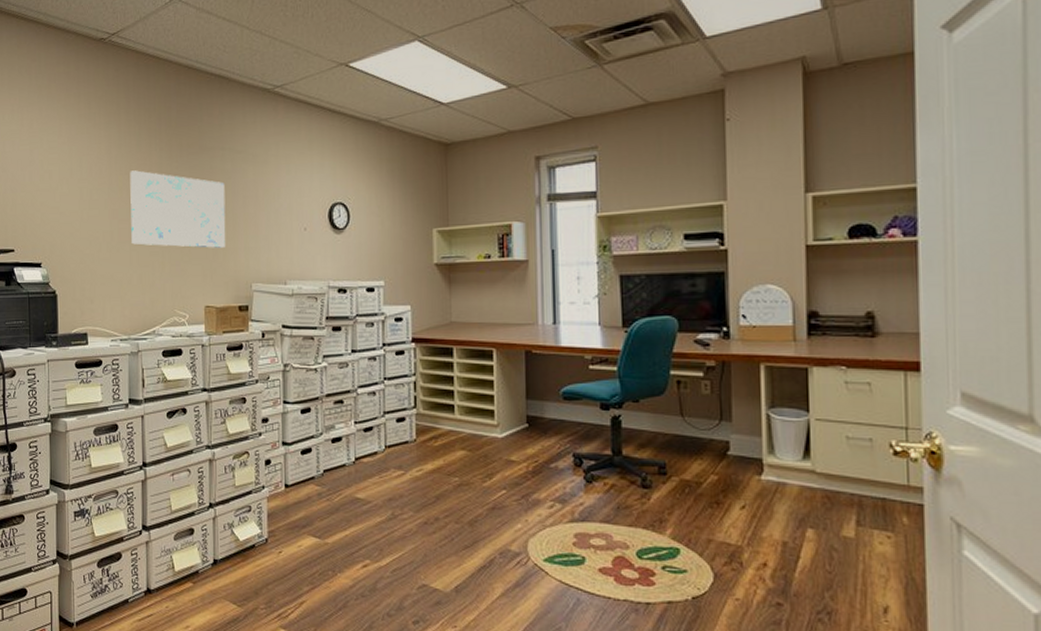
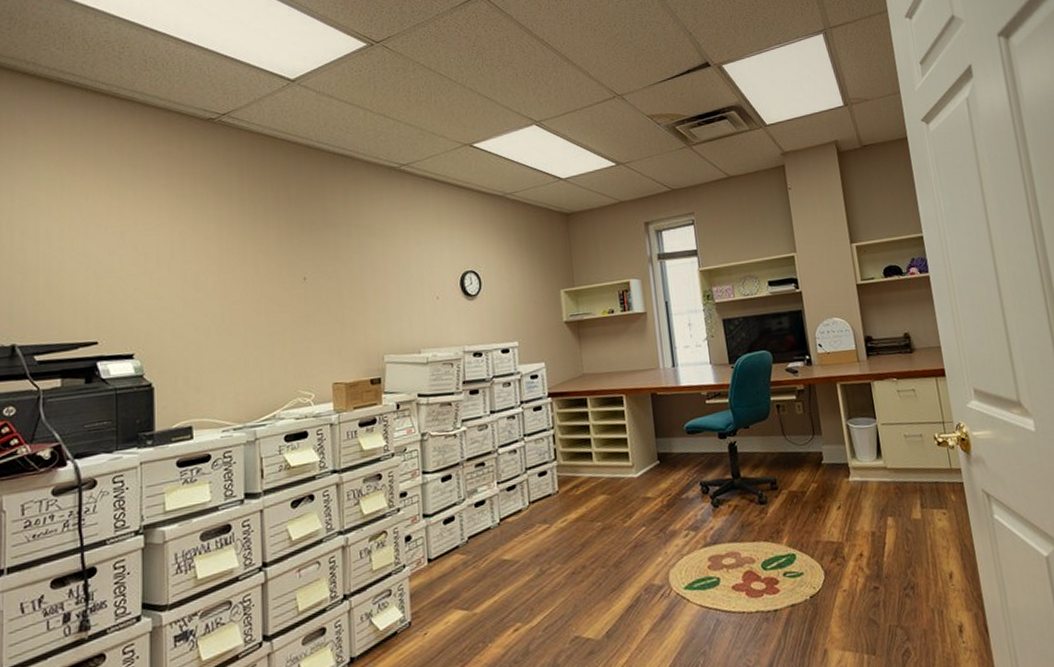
wall art: present [130,170,226,248] -> none [244,249,354,326]

